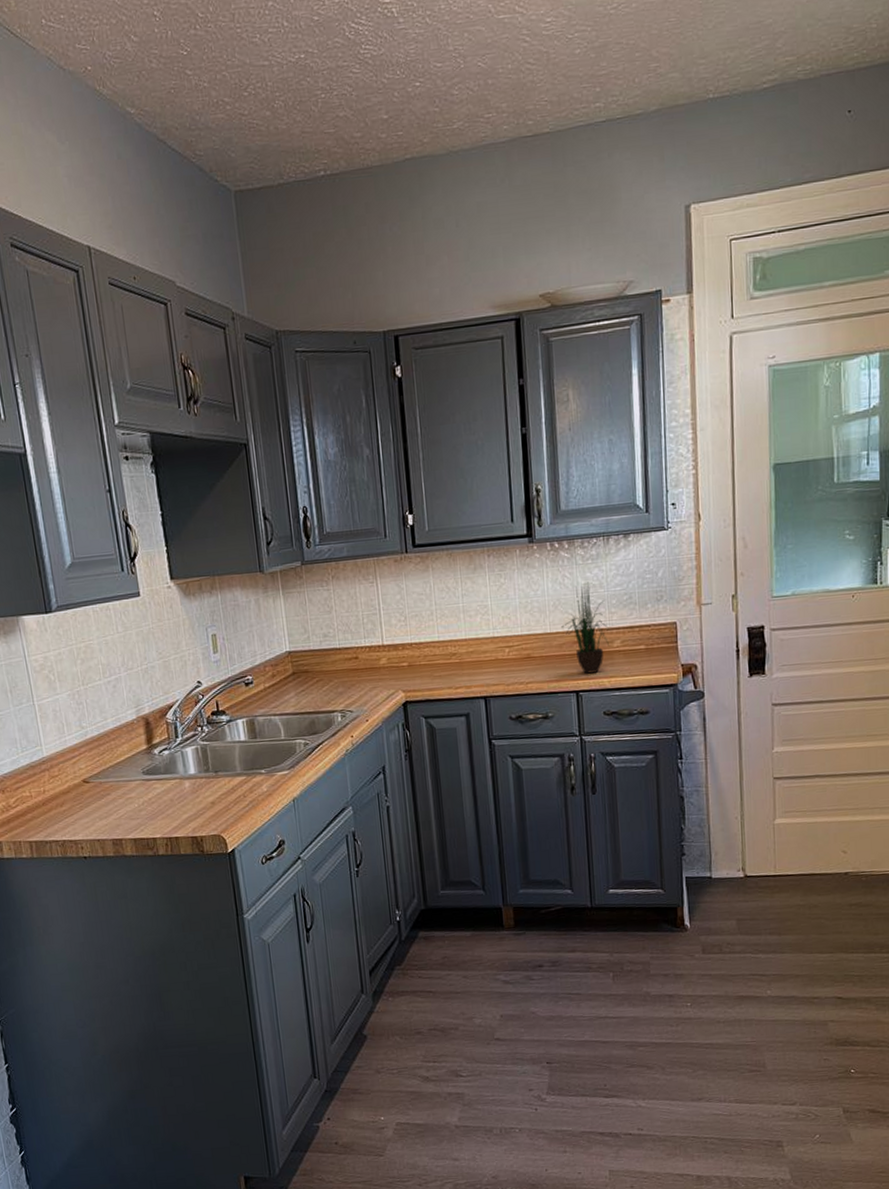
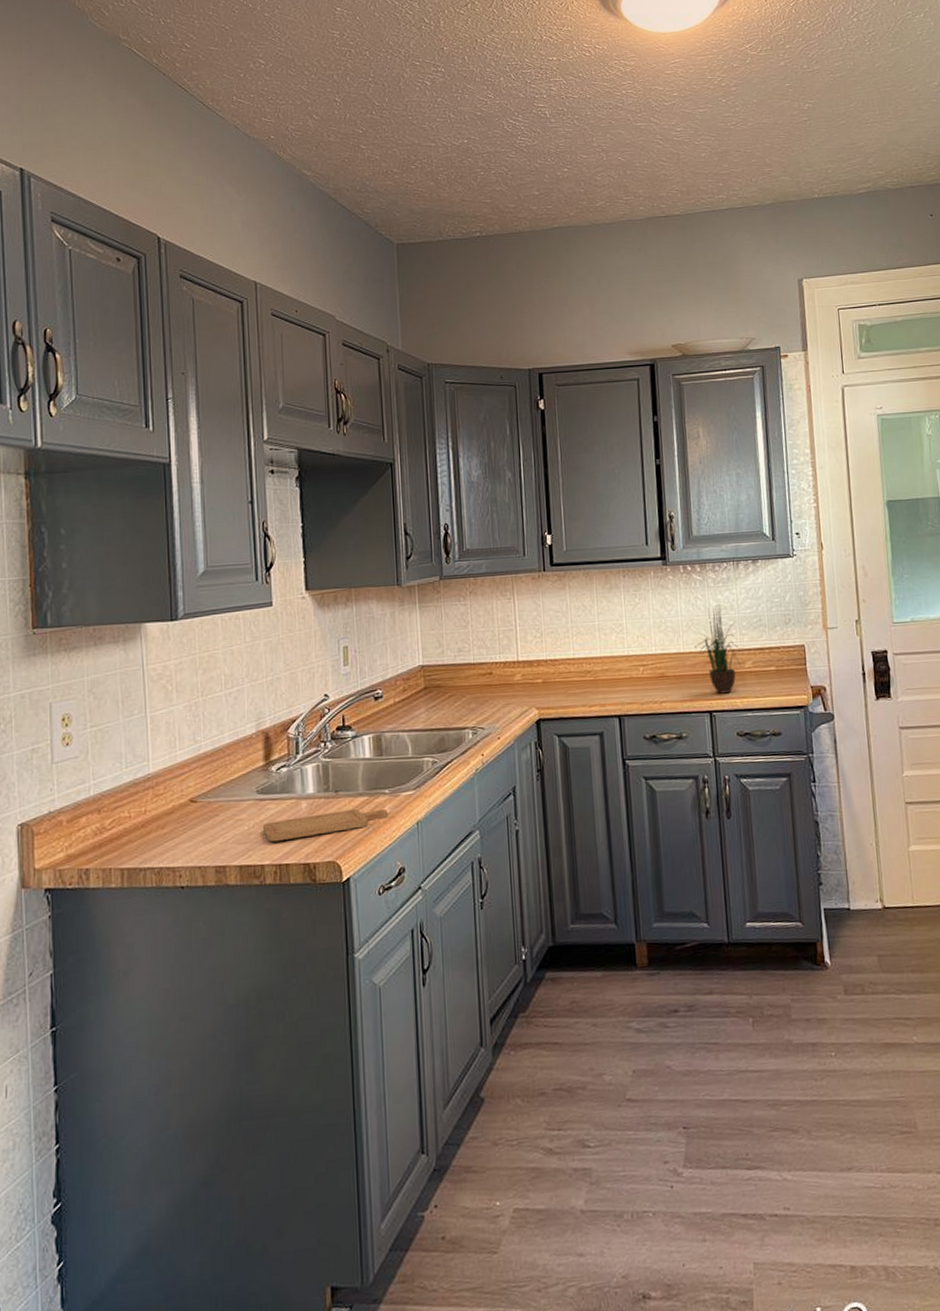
chopping board: none [150,787,266,818] -> present [262,809,388,842]

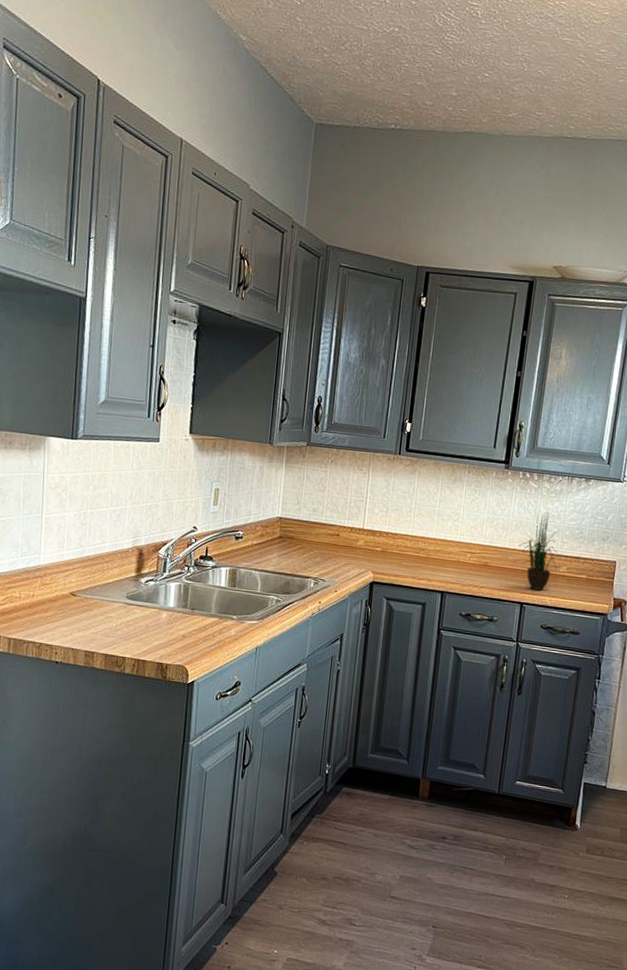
chopping board: present [262,809,388,842] -> none [127,623,233,643]

